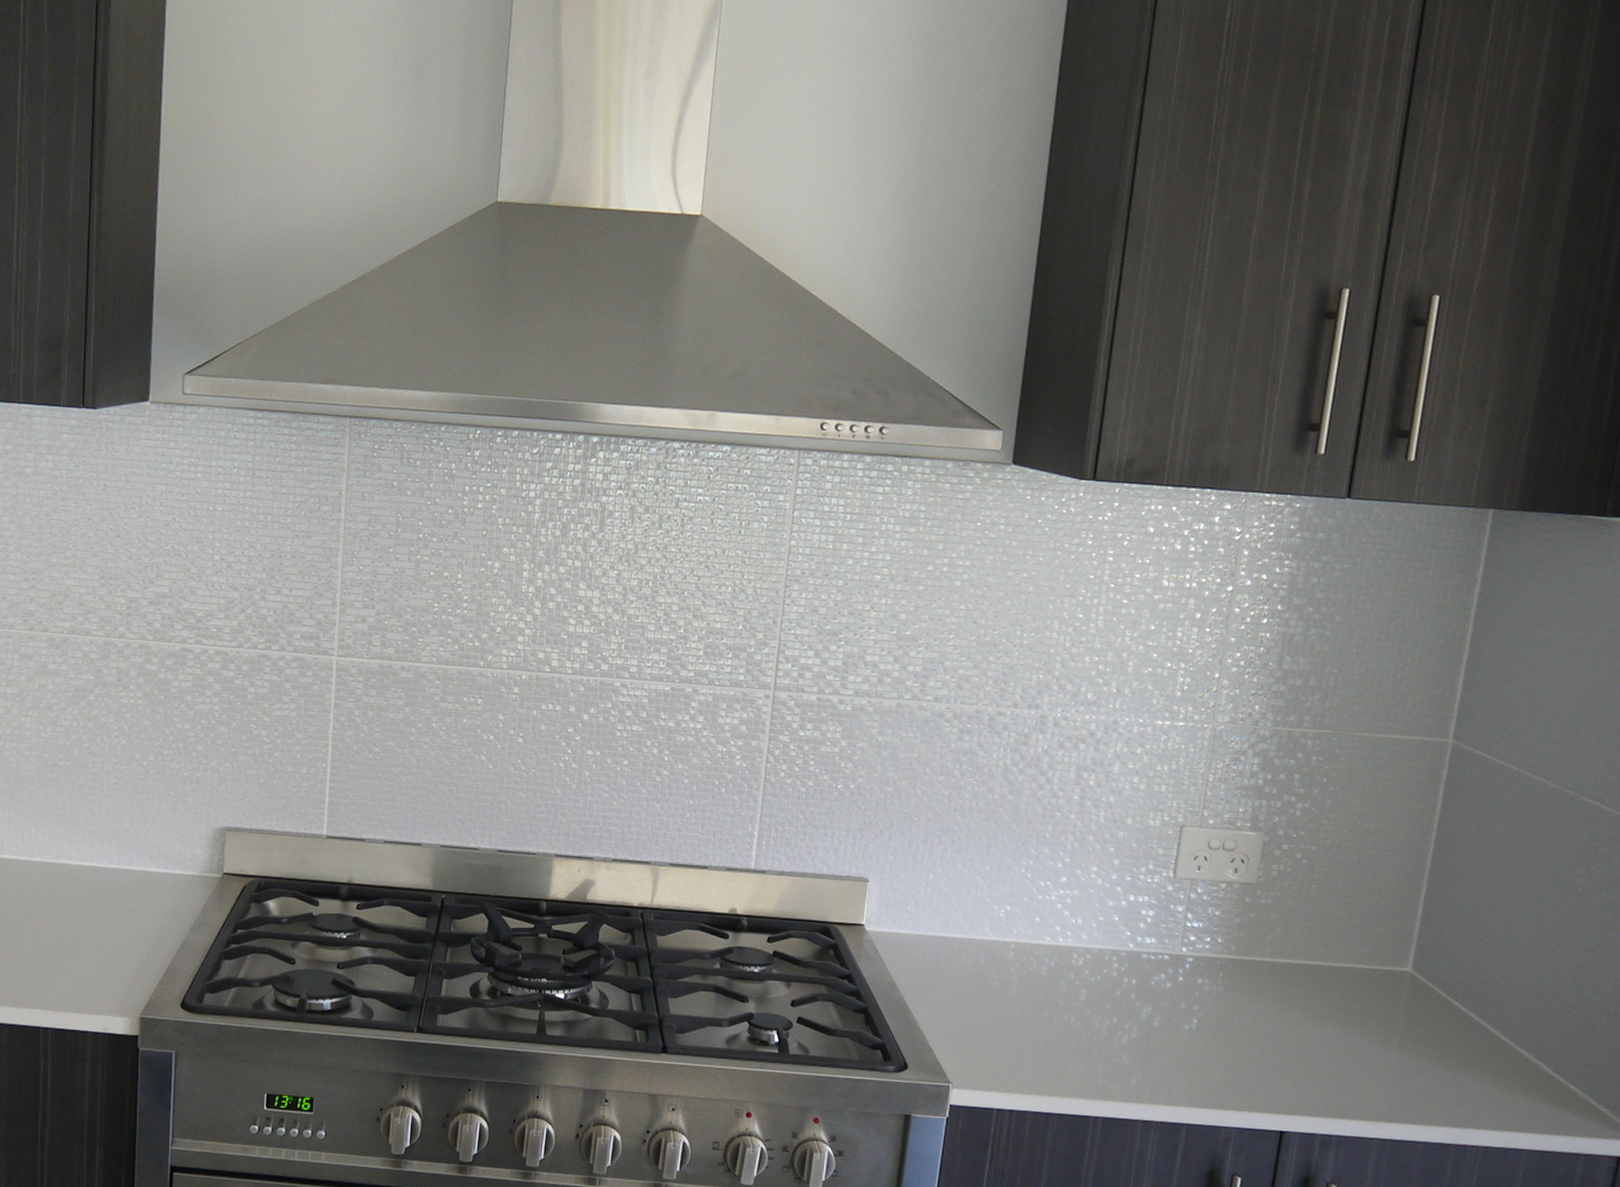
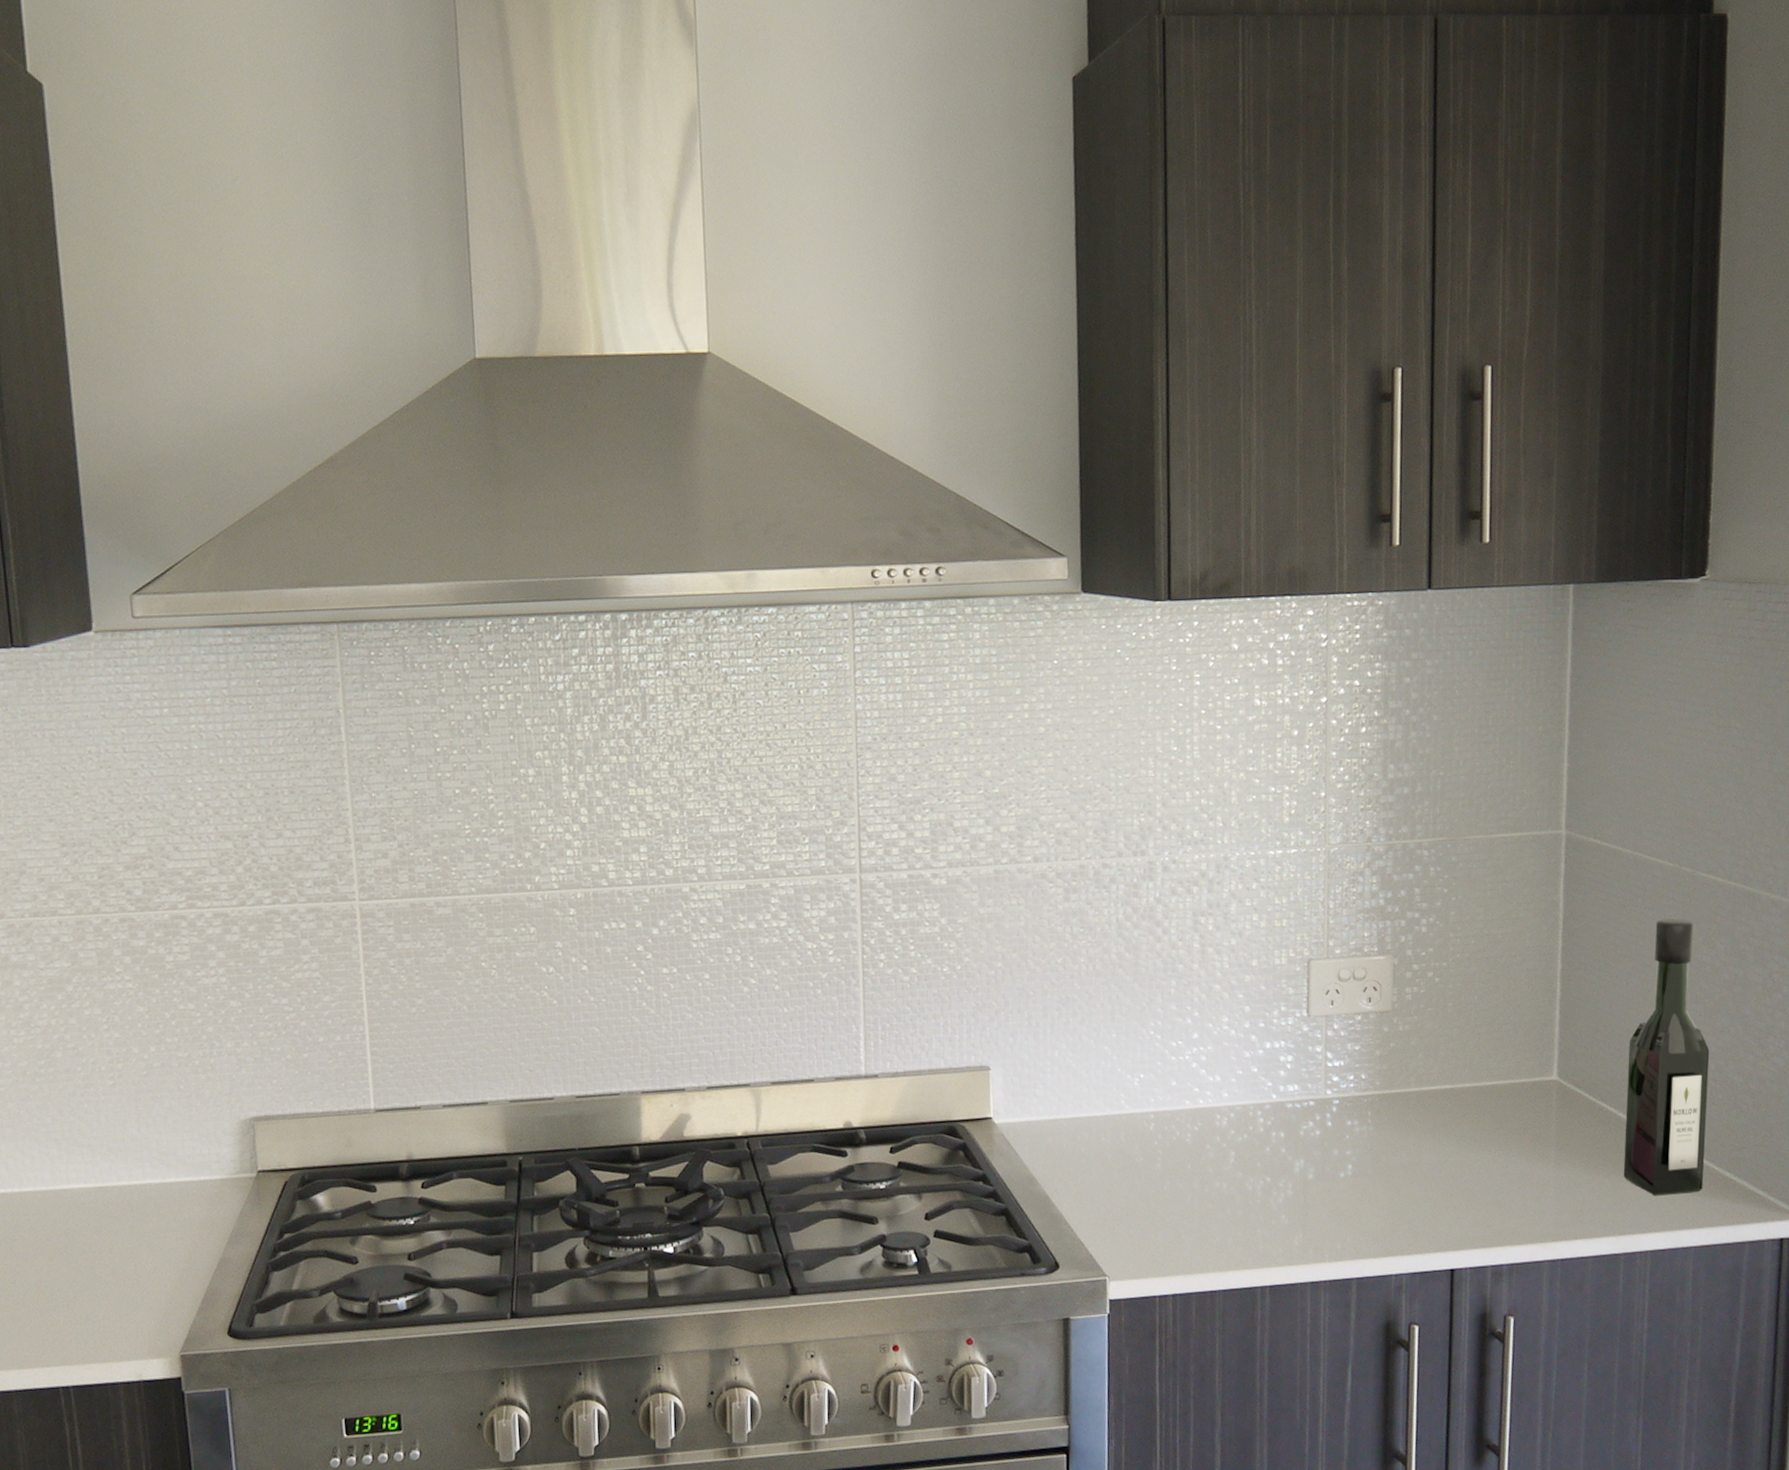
bottle: none [1465,836,1571,1100] -> present [1623,918,1710,1196]

